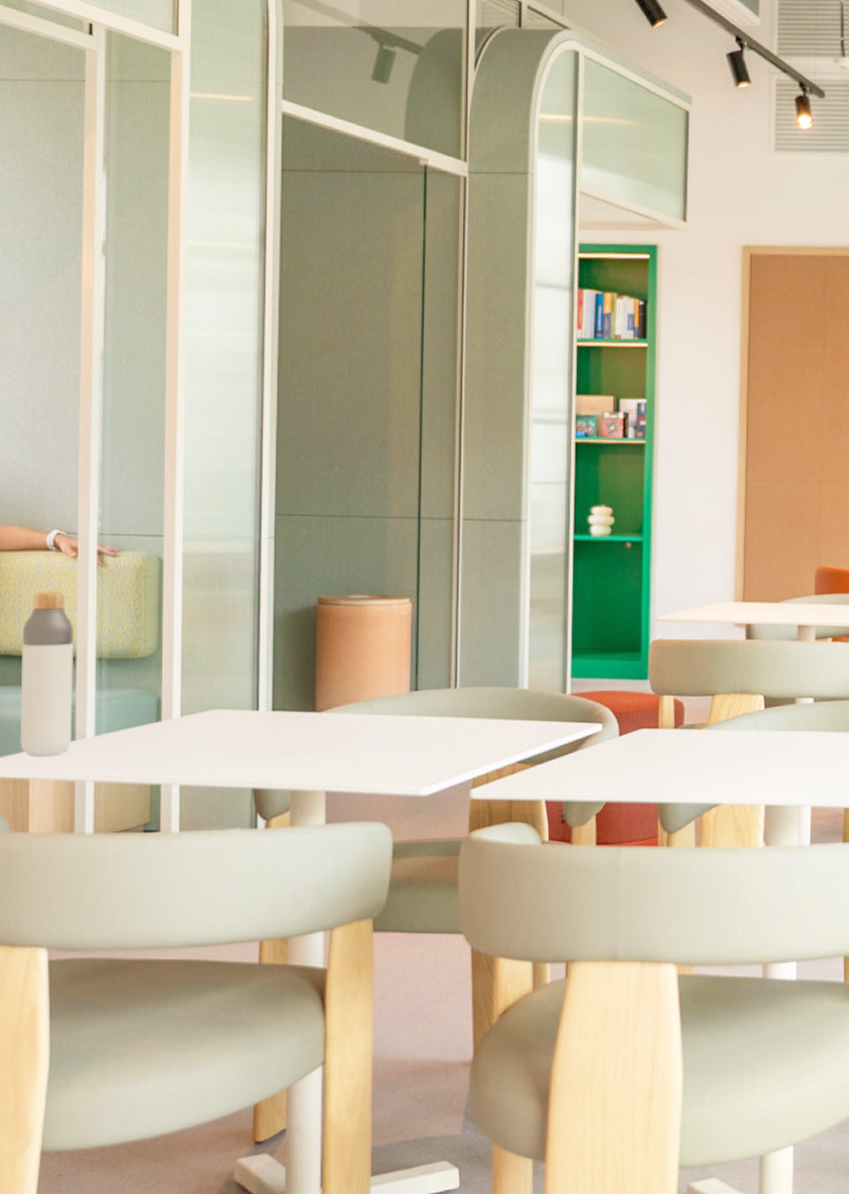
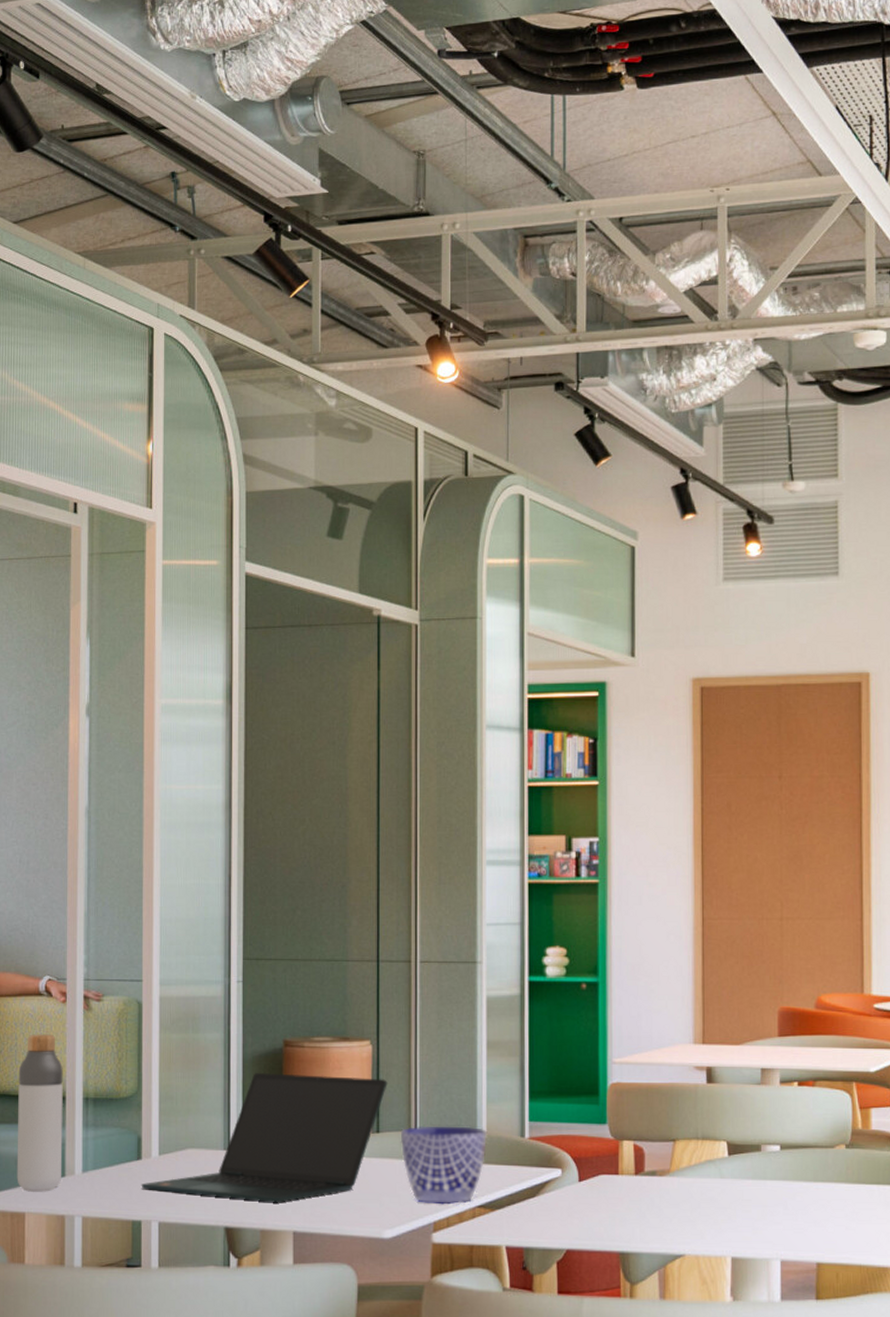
laptop: none [160,631,427,762] -> present [141,1073,388,1202]
cup: none [439,683,529,760] -> present [400,1126,488,1204]

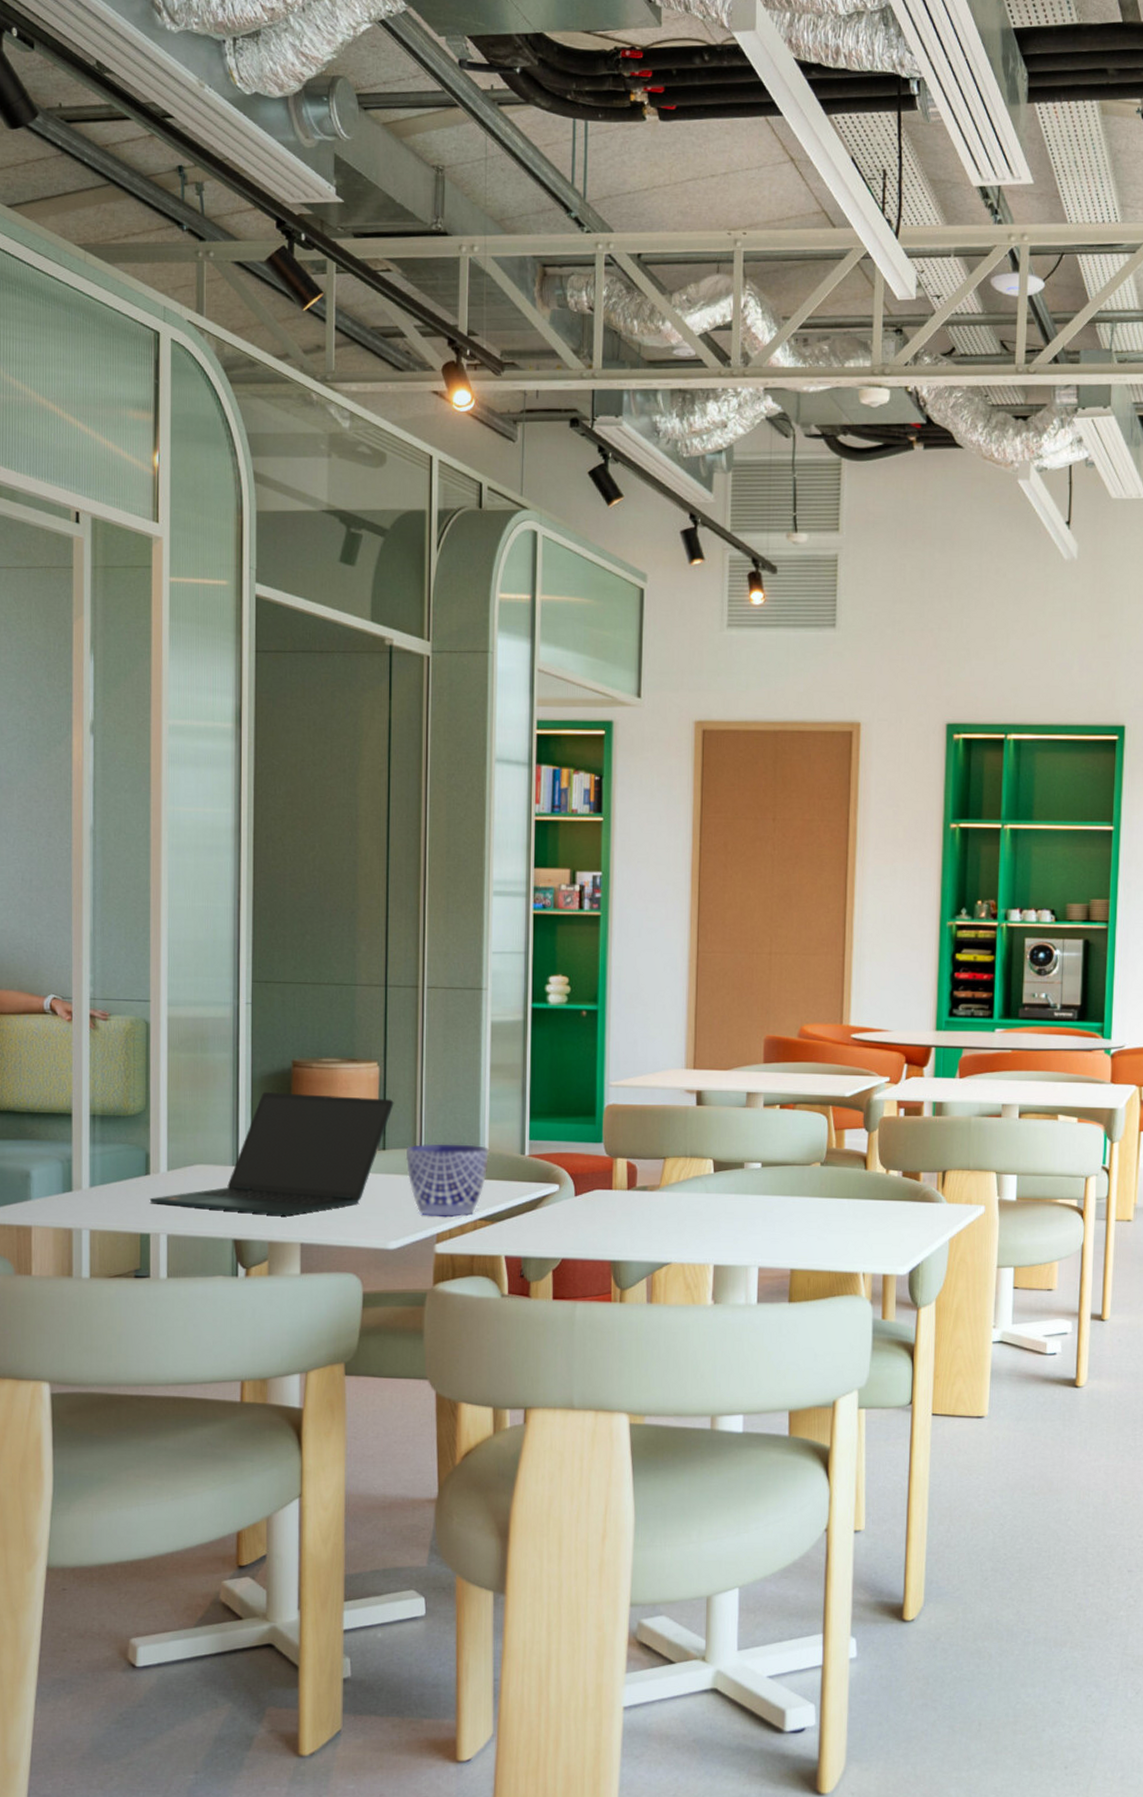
bottle: present [17,1034,63,1192] -> none [22,1052,69,1206]

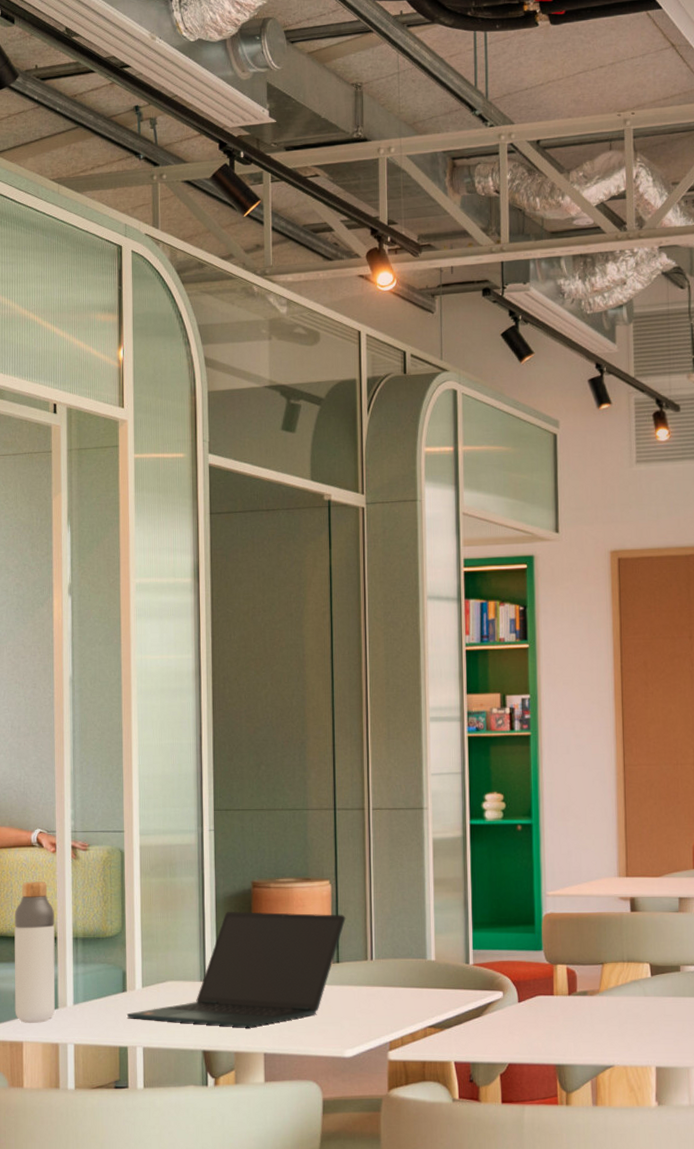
bottle: none [22,1052,69,1206] -> present [14,881,56,1023]
cup: present [405,1143,490,1217] -> none [358,955,436,1025]

